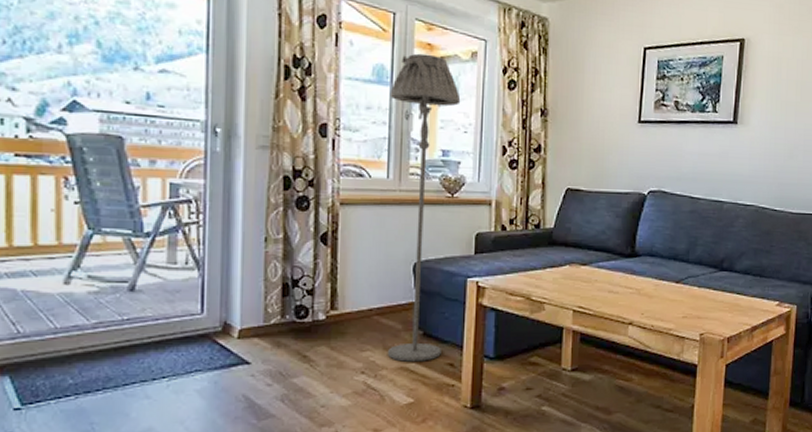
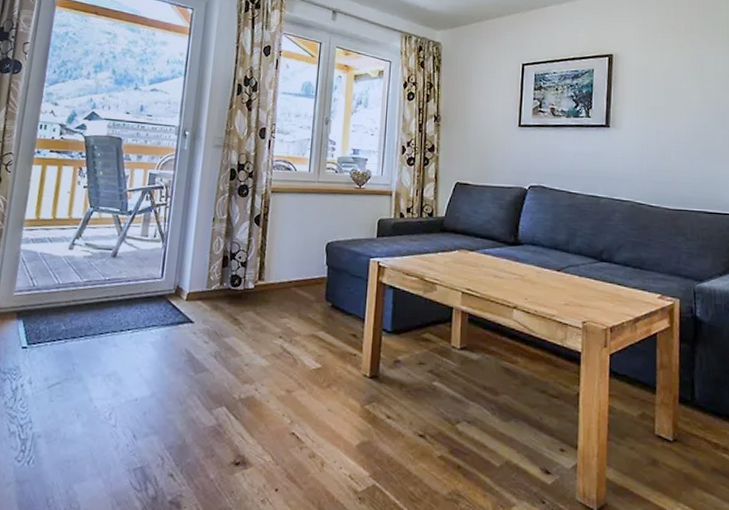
floor lamp: present [387,53,461,362] -> none [301,73,369,331]

